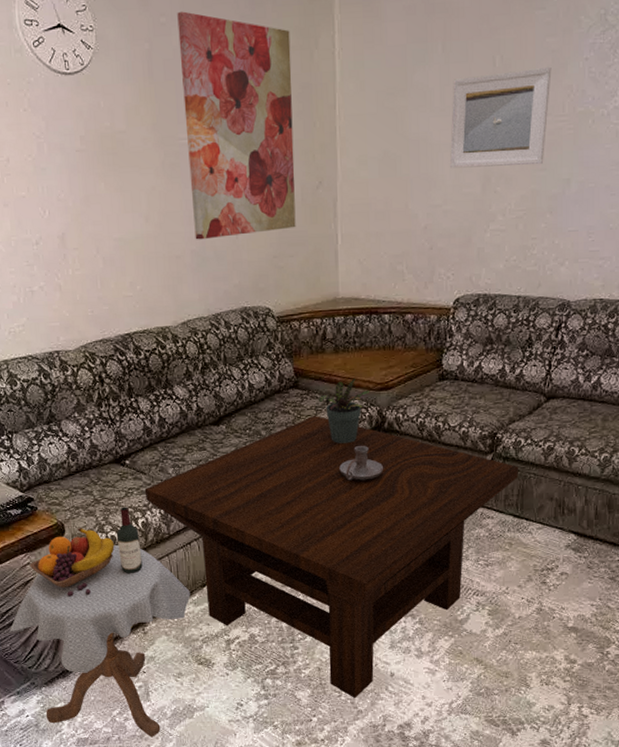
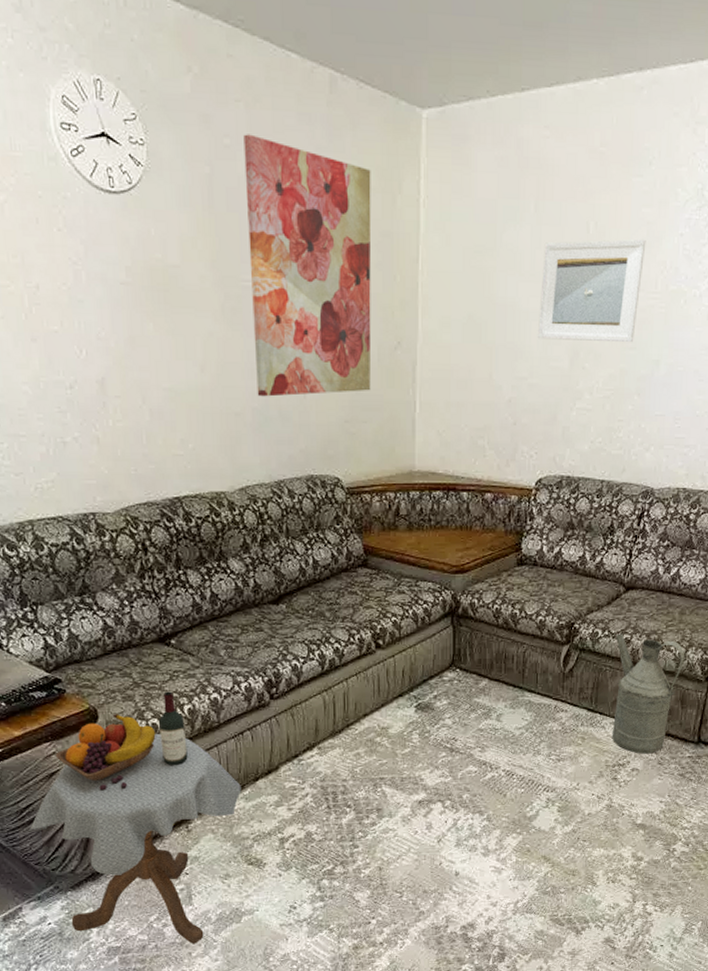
coffee table: present [144,415,519,698] -> none [192,597,595,899]
potted plant: present [319,379,369,444] -> none [389,560,443,630]
candle holder: present [339,446,384,481] -> none [409,632,457,669]
watering can: none [538,441,610,558] -> present [613,633,685,754]

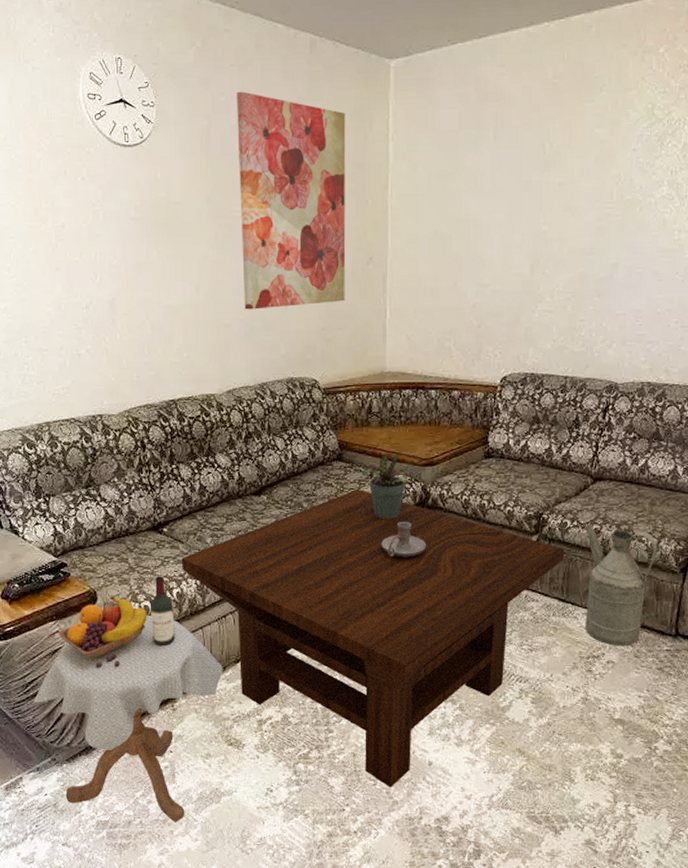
coffee table: none [192,597,595,899] -> present [181,488,565,787]
potted plant: none [389,560,443,630] -> present [363,453,414,520]
candle holder: none [409,632,457,669] -> present [381,522,427,557]
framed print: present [538,239,646,343] -> none [500,155,600,249]

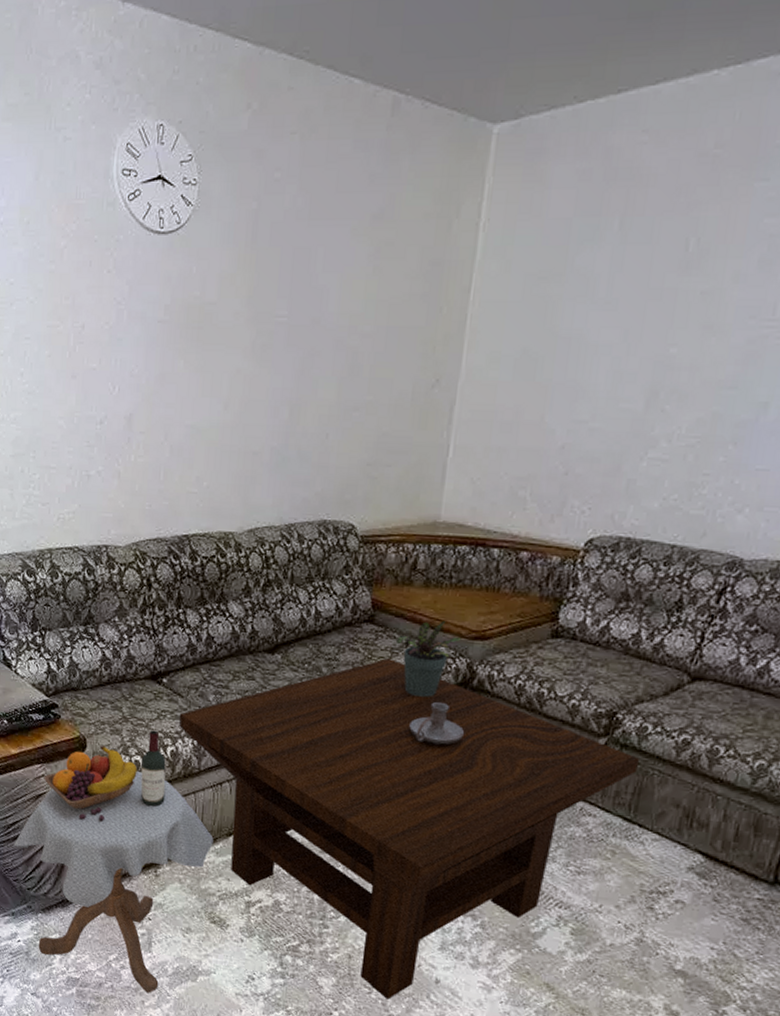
wall art: present [237,91,346,310] -> none [278,166,427,436]
watering can: present [584,524,658,646] -> none [653,732,767,887]

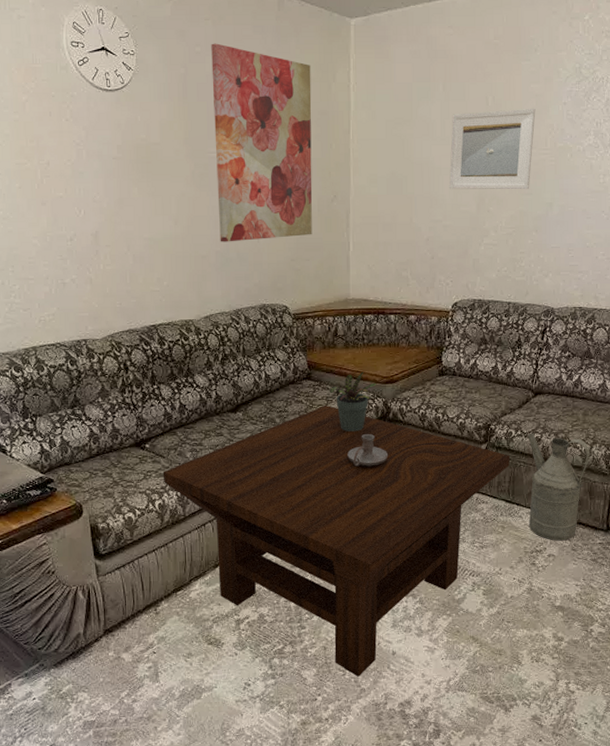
side table: present [13,730,214,993] -> none [21,489,203,719]
wall art: none [278,166,427,436] -> present [211,43,312,242]
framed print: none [607,255,766,381] -> present [449,108,536,190]
watering can: none [653,732,767,887] -> present [527,433,591,541]

